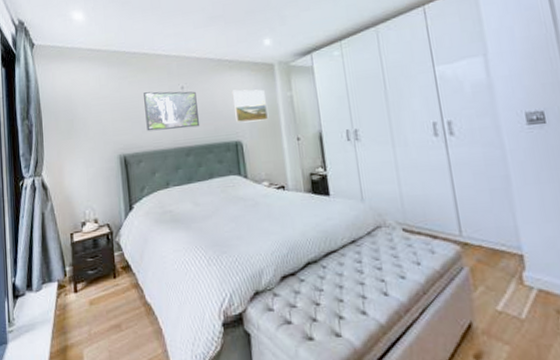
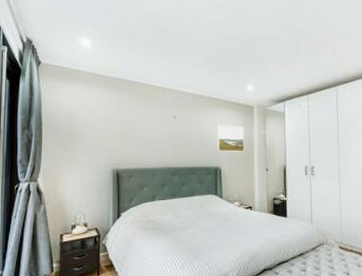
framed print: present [144,91,200,131] -> none [140,117,187,152]

